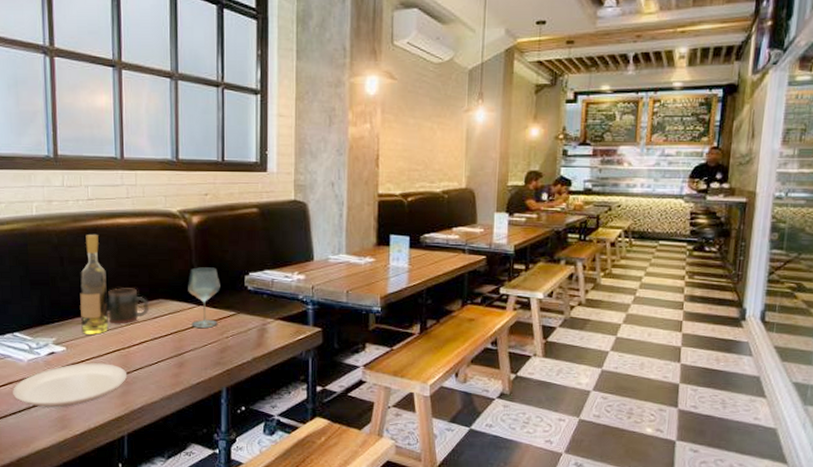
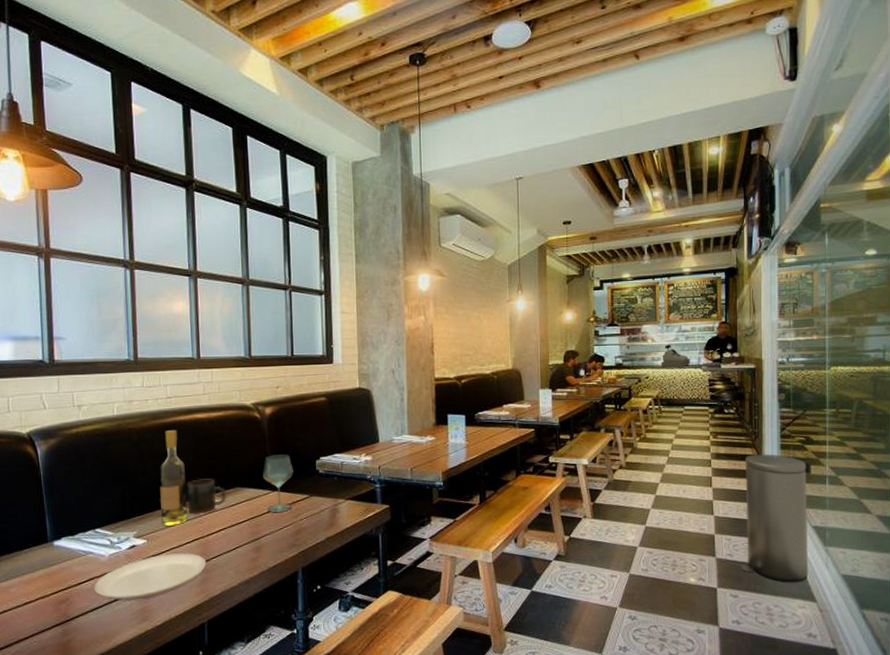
cash register: none [636,170,671,198] -> present [661,345,690,369]
pedal bin: none [704,299,800,442] -> present [740,454,811,583]

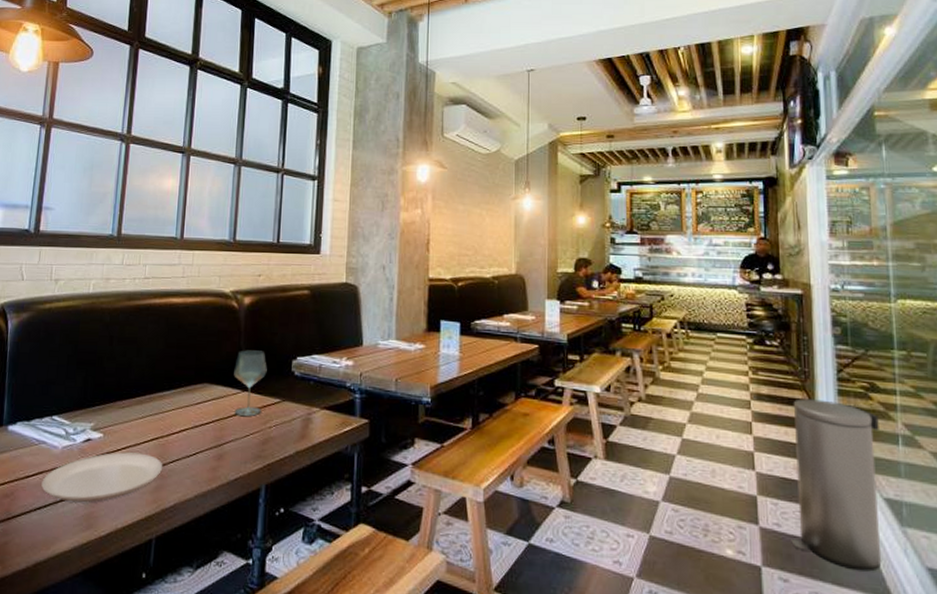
bottle: present [159,429,188,526] -> none [121,313,155,420]
mug: present [186,478,226,514] -> none [150,370,193,409]
cash register: present [661,345,690,369] -> none [688,259,723,288]

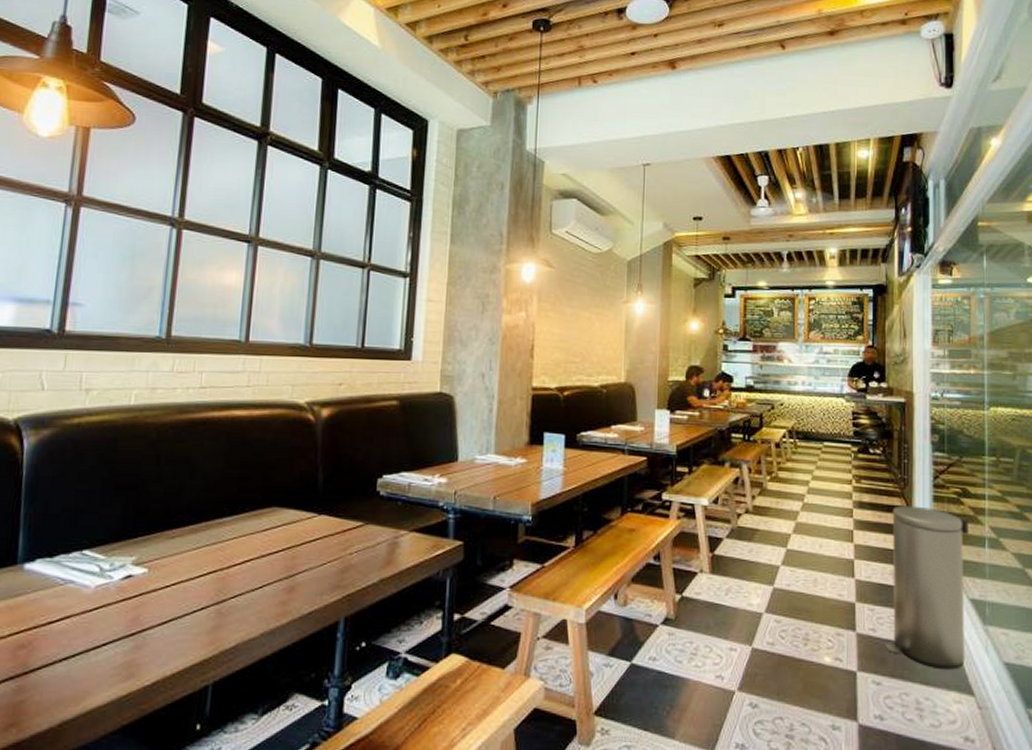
plate: present [41,452,163,503] -> none [68,589,223,649]
wine glass: present [234,350,267,417] -> none [308,468,348,543]

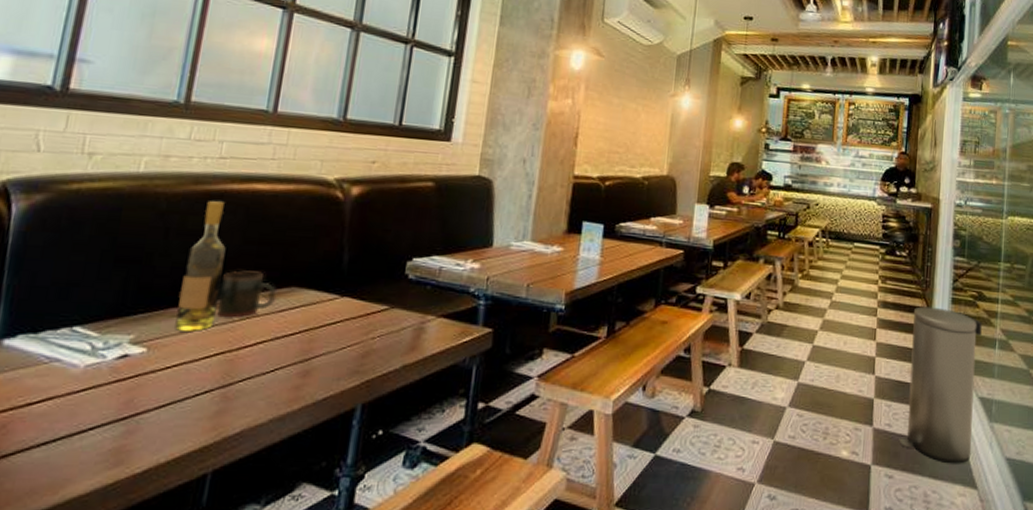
bottle: none [171,427,213,552] -> present [175,200,227,331]
mug: none [206,493,259,538] -> present [216,270,276,318]

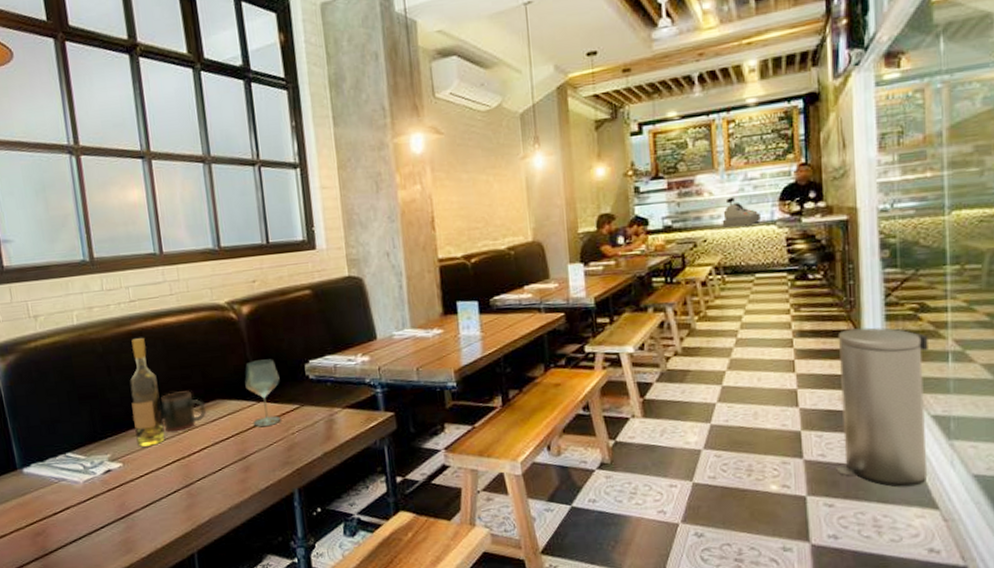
wine glass: none [328,248,375,326] -> present [244,359,281,427]
cash register: none [833,169,865,199] -> present [722,197,760,228]

